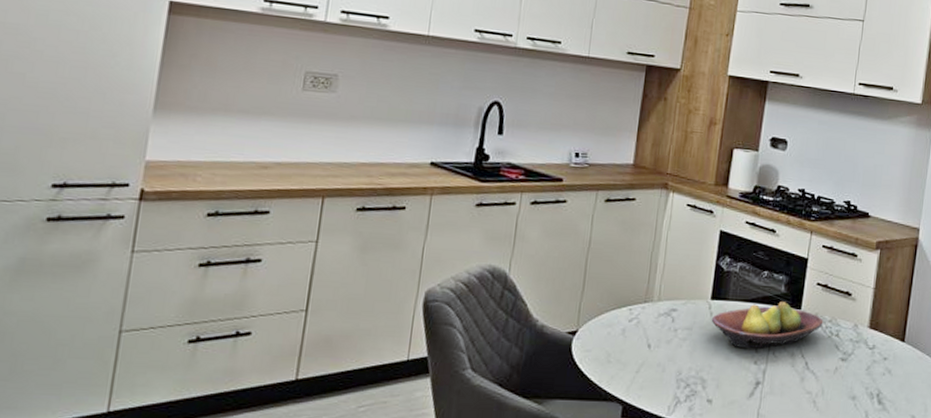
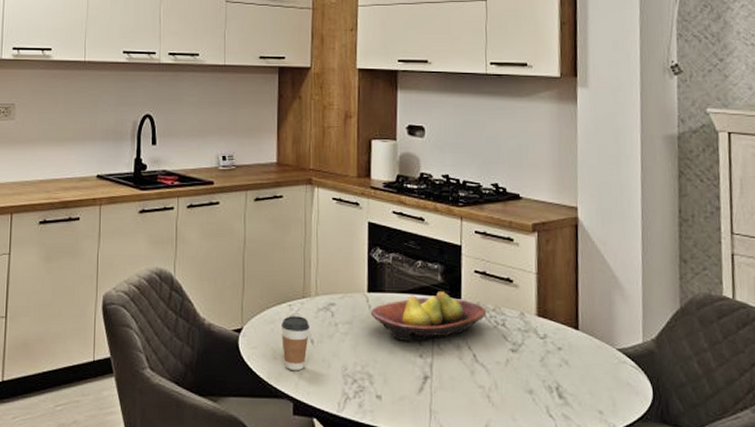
coffee cup: none [617,320,648,375] -> present [282,316,309,371]

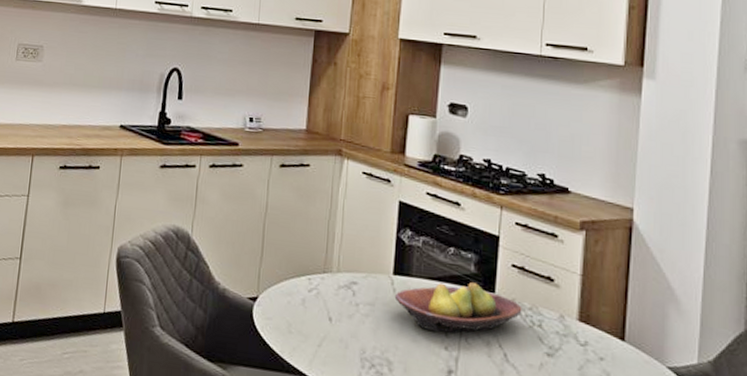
coffee cup: present [282,316,309,371] -> none [298,290,328,348]

